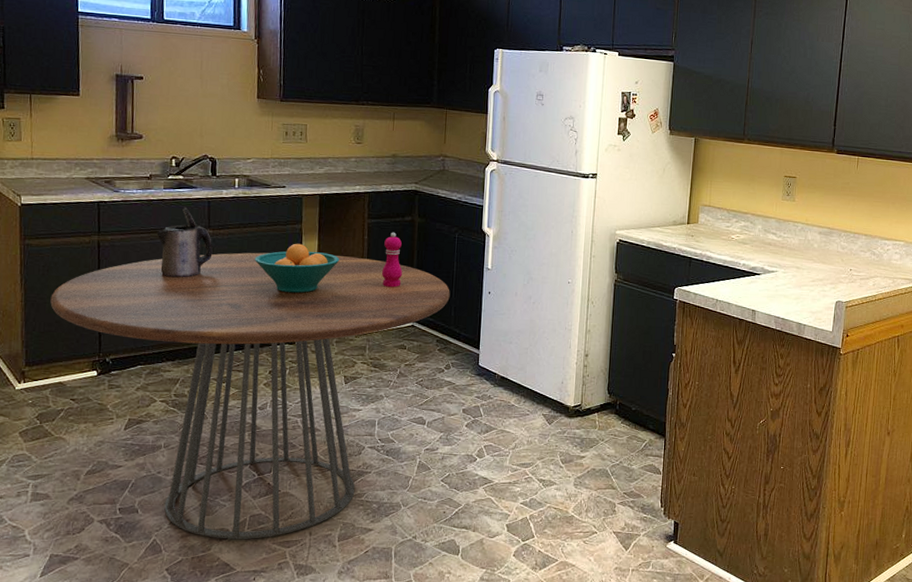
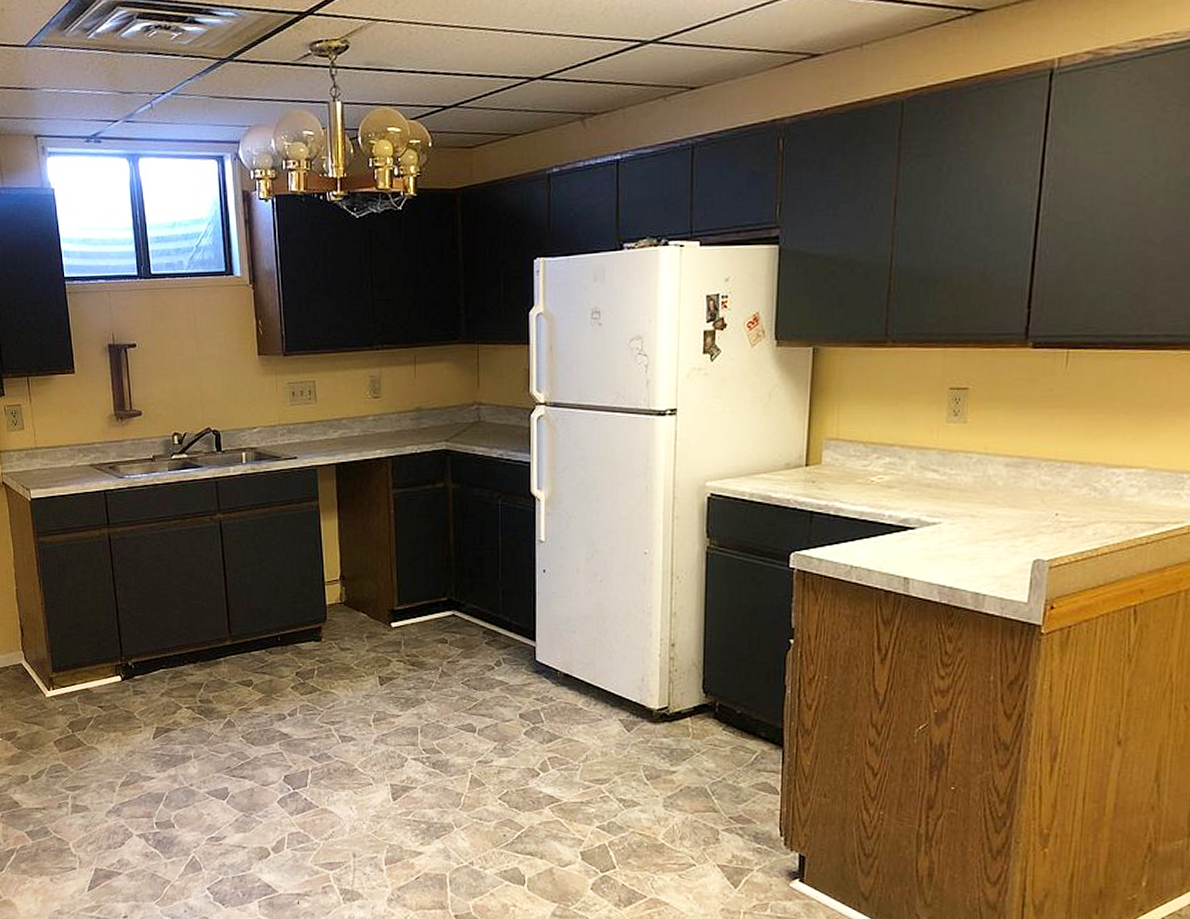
dining table: present [50,252,450,539] -> none [69,536,496,859]
electric kettle: present [157,207,213,278] -> none [166,490,225,571]
fruit bowl: present [254,243,340,294] -> none [270,523,364,582]
pepper mill: present [381,232,403,288] -> none [412,503,438,570]

